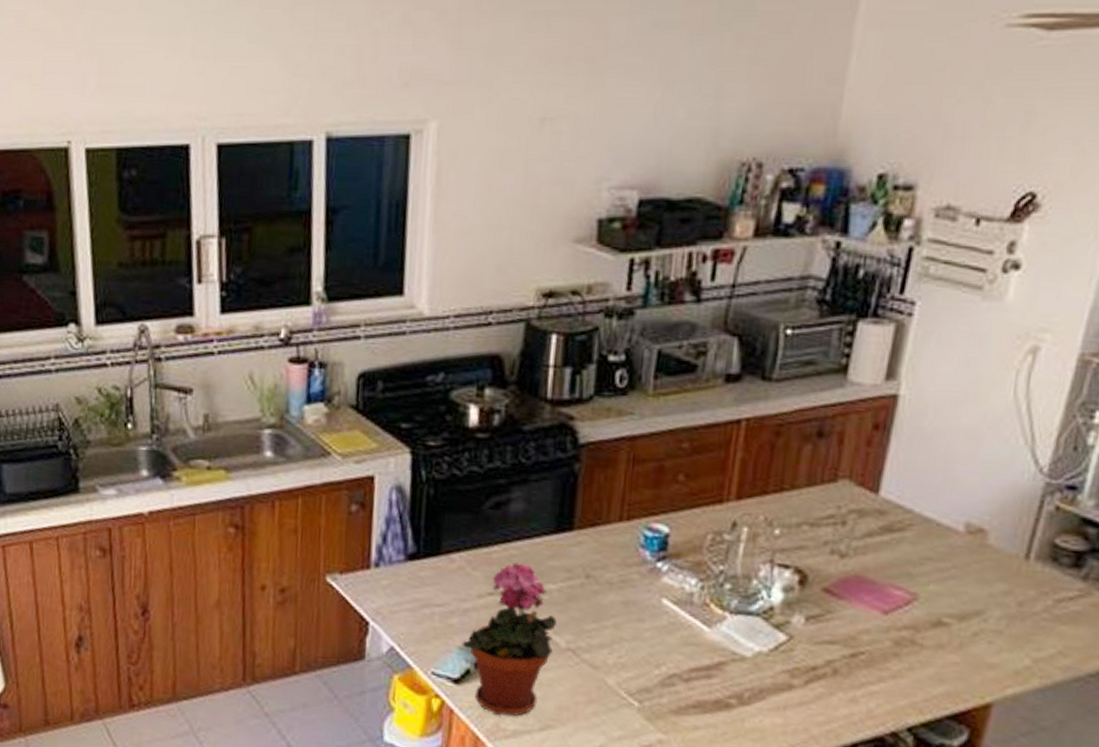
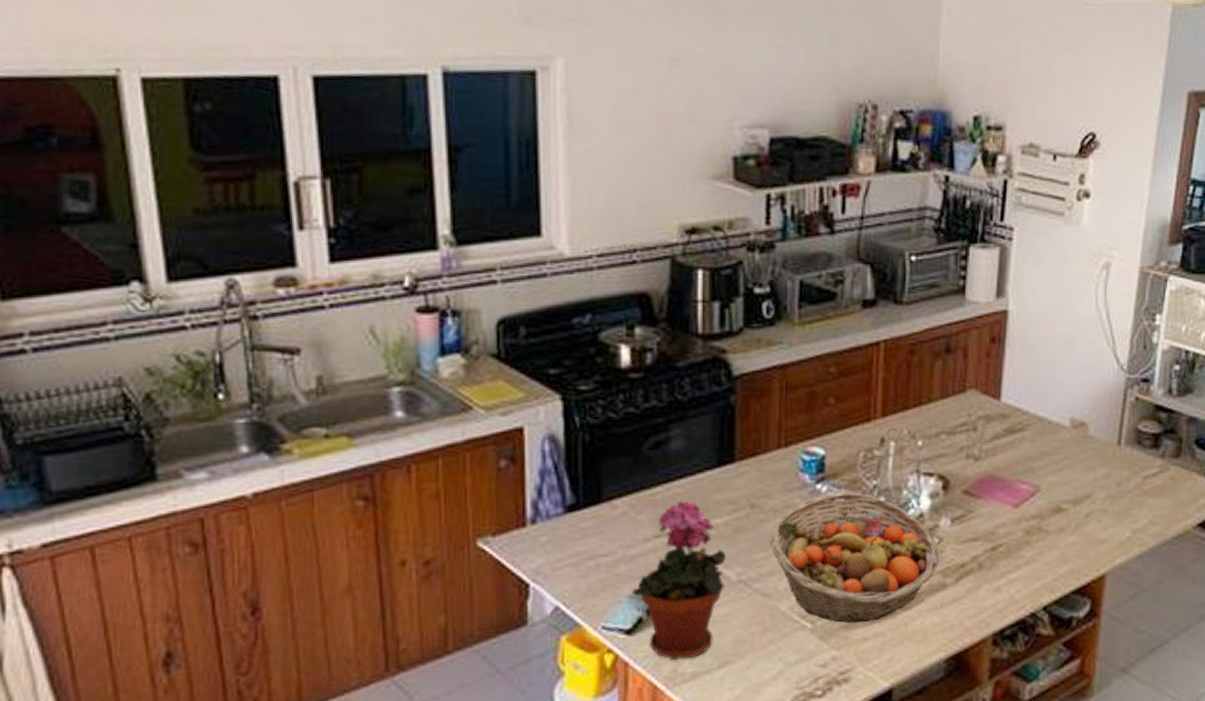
fruit basket: none [601,573,789,711] -> present [769,492,940,623]

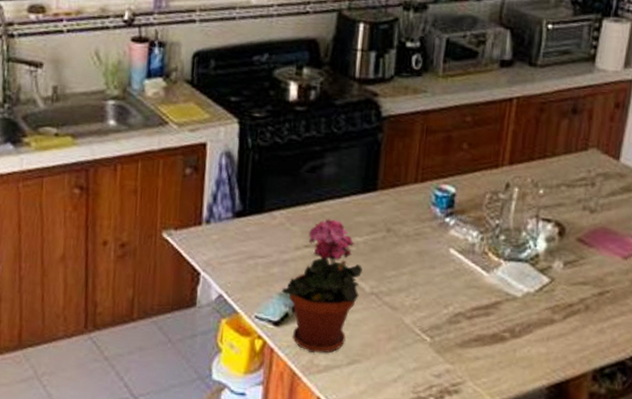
fruit basket: present [769,492,940,623] -> none [400,227,551,344]

